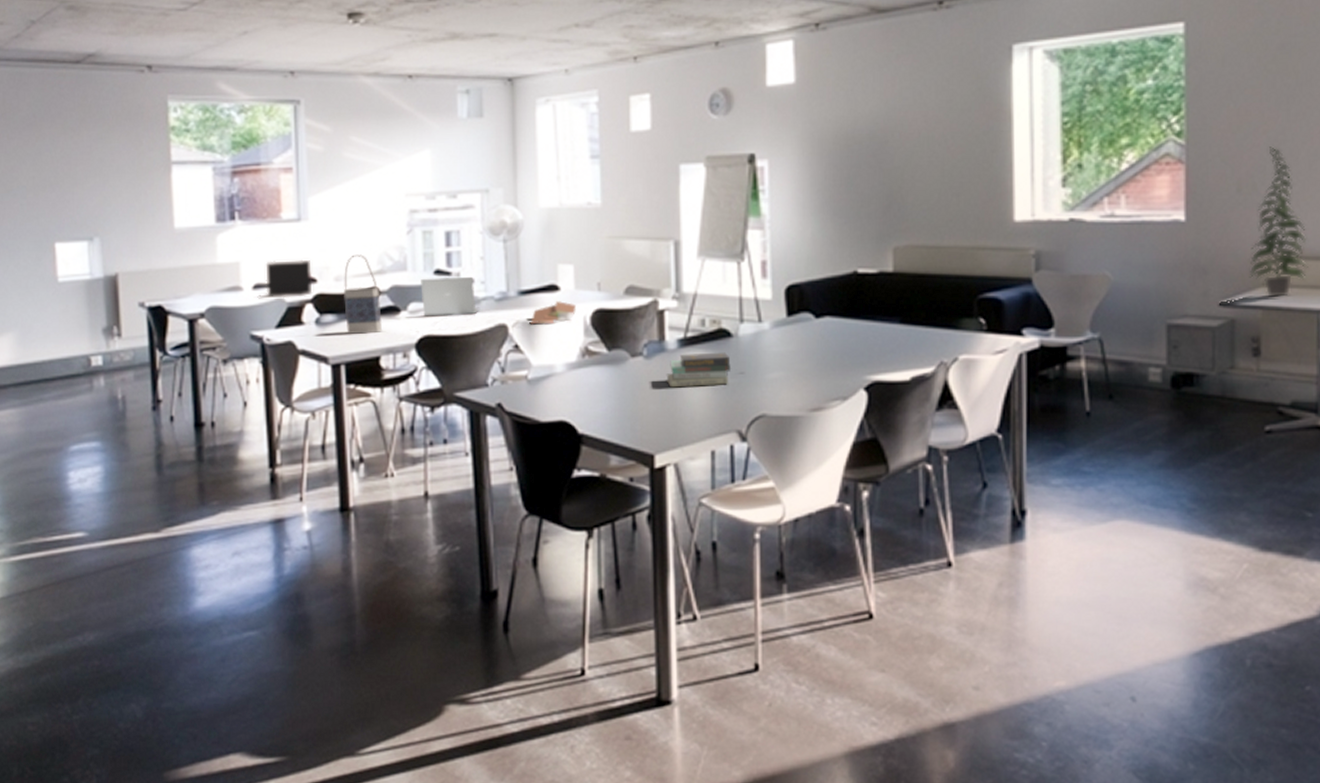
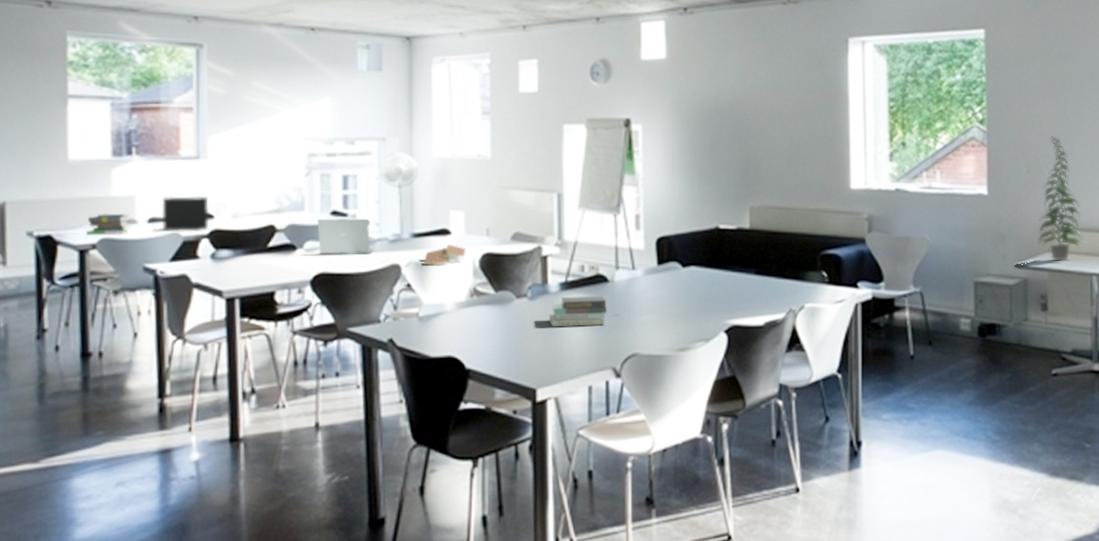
books: none [193,280,237,305] -> present [85,213,132,236]
bag: present [344,254,382,334] -> none [240,193,278,269]

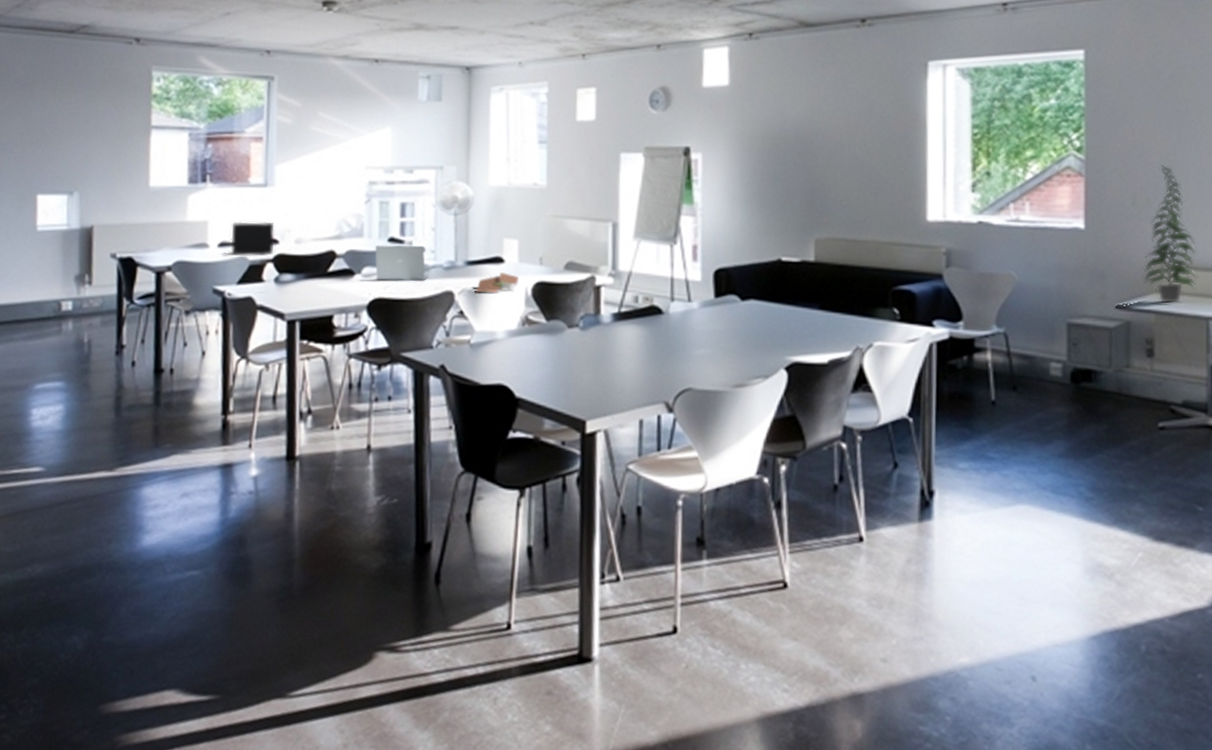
books: present [85,213,132,236] -> none [162,237,204,259]
books: present [548,296,608,327] -> none [599,327,662,359]

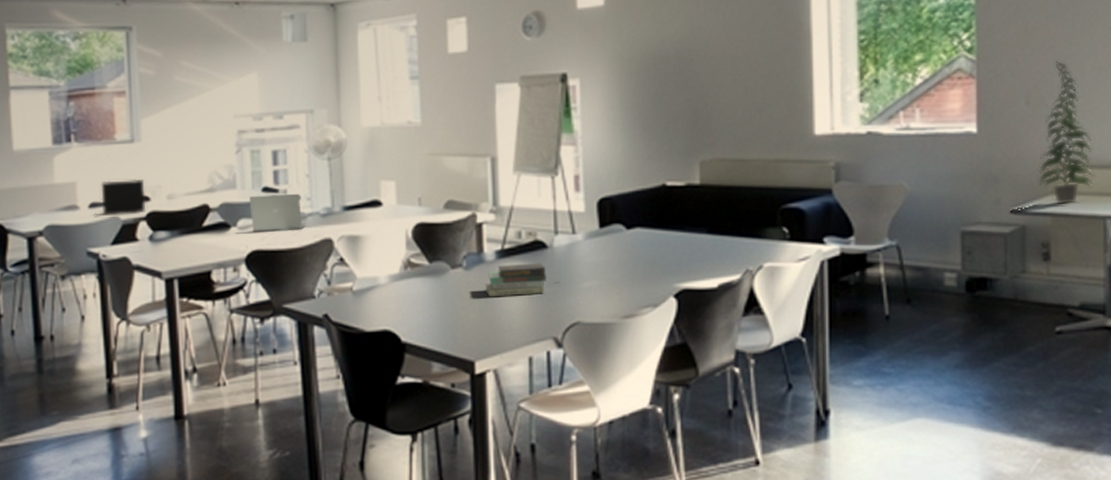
papers: present [475,272,519,294] -> none [355,216,398,239]
books: none [599,327,662,359] -> present [485,263,548,297]

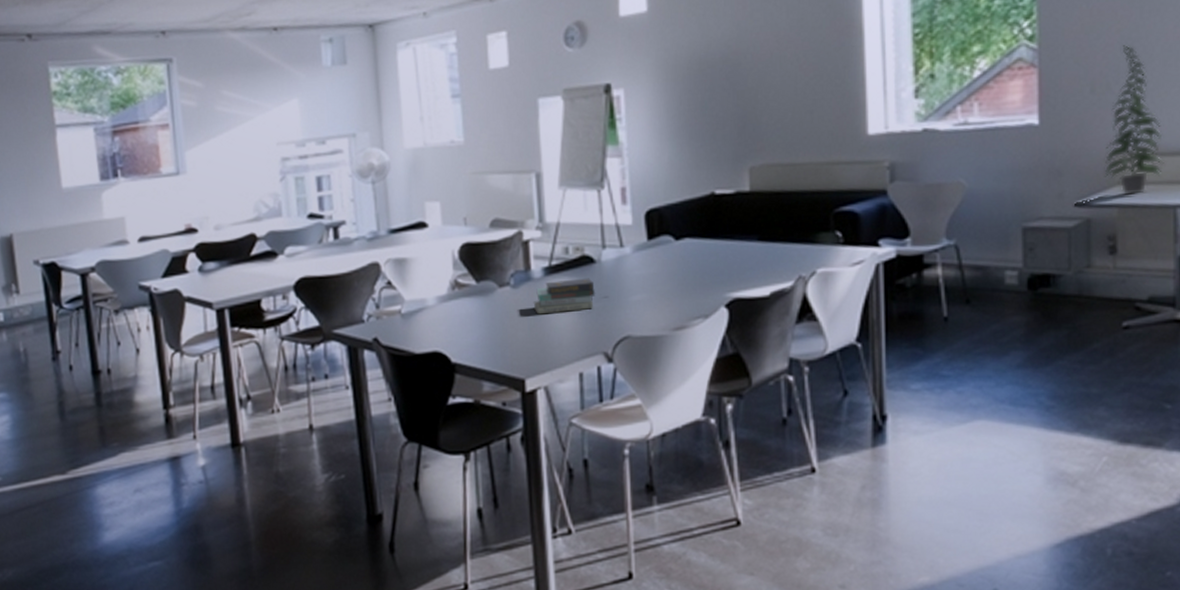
laptop: present [93,179,146,217] -> none [143,211,195,251]
laptop: present [249,193,307,231] -> none [295,218,353,258]

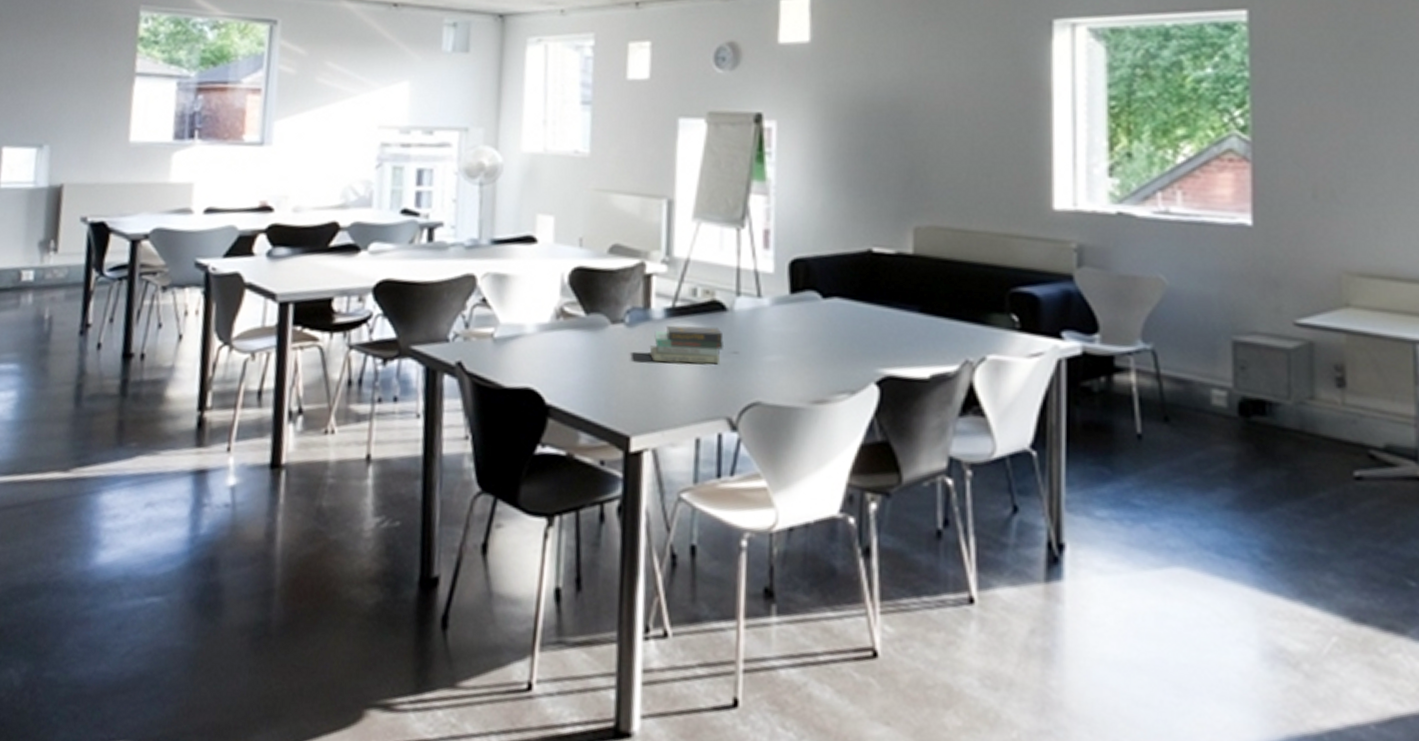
plant: present [1104,45,1164,195] -> none [1329,151,1400,321]

